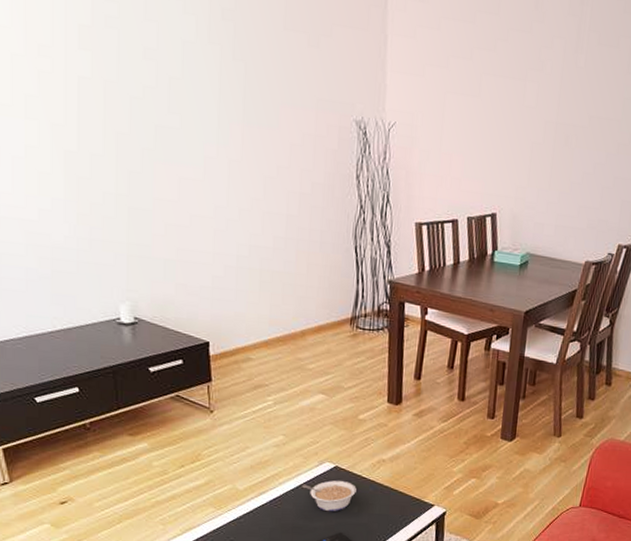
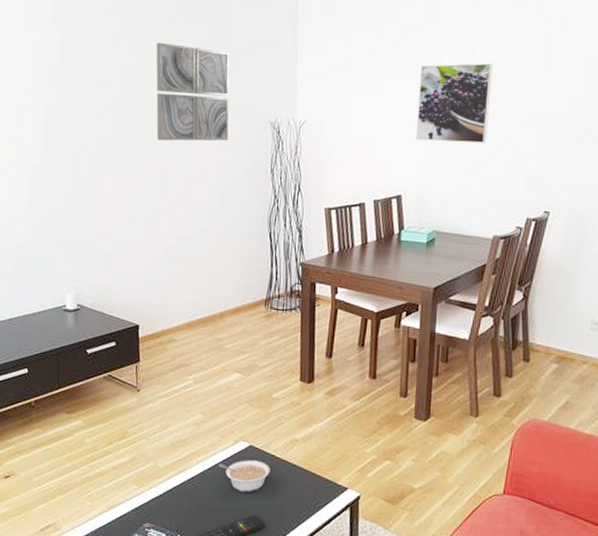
wall art: none [216,8,308,139] -> present [156,42,230,141]
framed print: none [514,70,596,164] -> present [416,63,493,143]

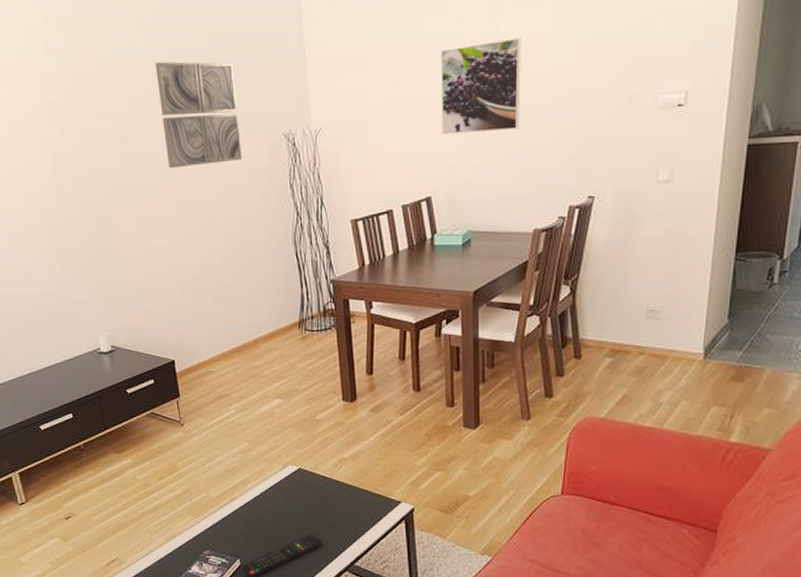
legume: present [218,460,270,493] -> none [269,483,321,515]

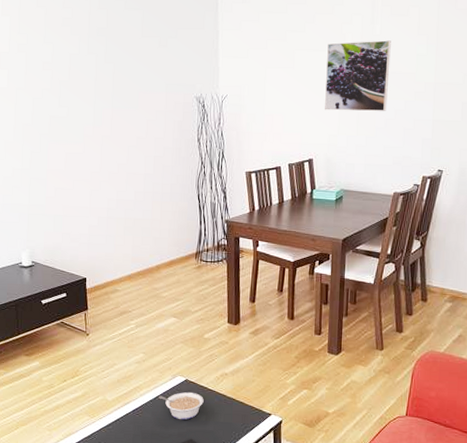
wall art: present [155,61,242,169] -> none [93,28,160,116]
legume: none [269,483,321,515] -> present [159,392,204,420]

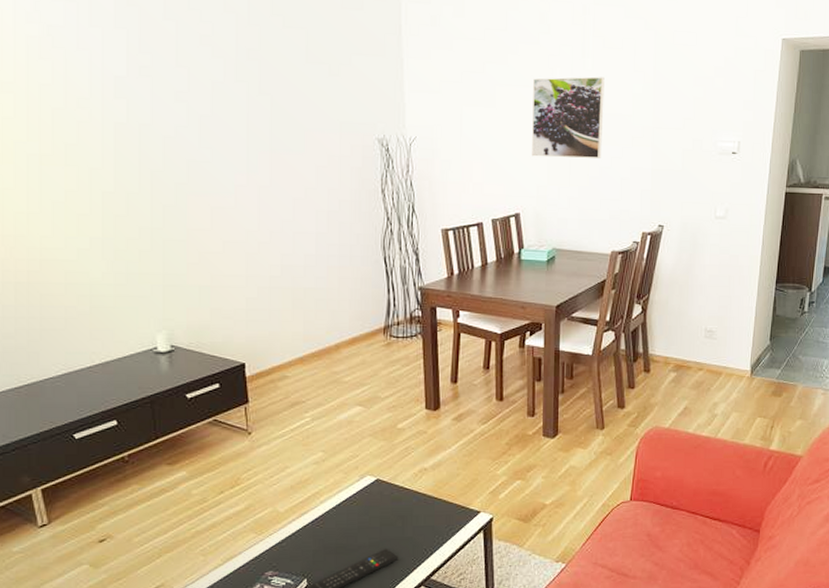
legume: present [159,392,204,420] -> none [344,494,399,528]

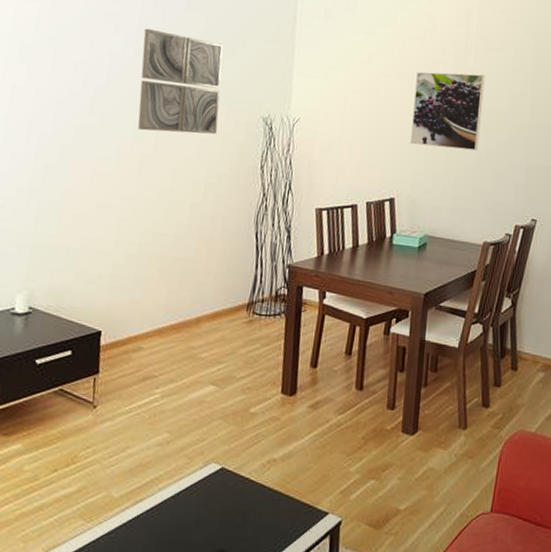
wall art: none [243,50,332,161] -> present [138,28,224,135]

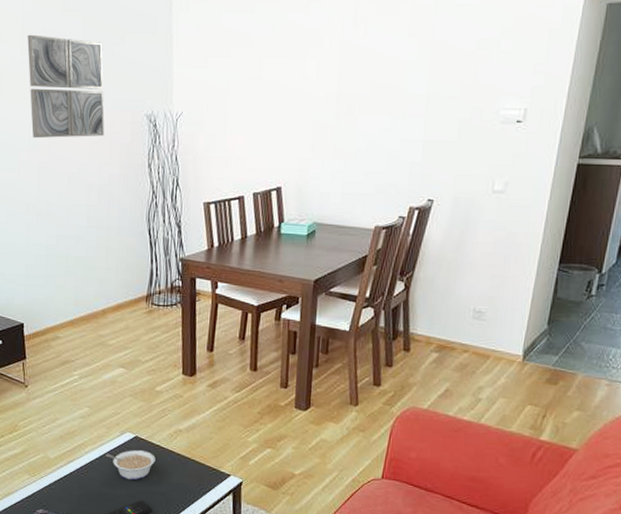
legume: none [183,485,243,524] -> present [106,450,155,481]
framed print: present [410,72,485,151] -> none [296,44,377,131]

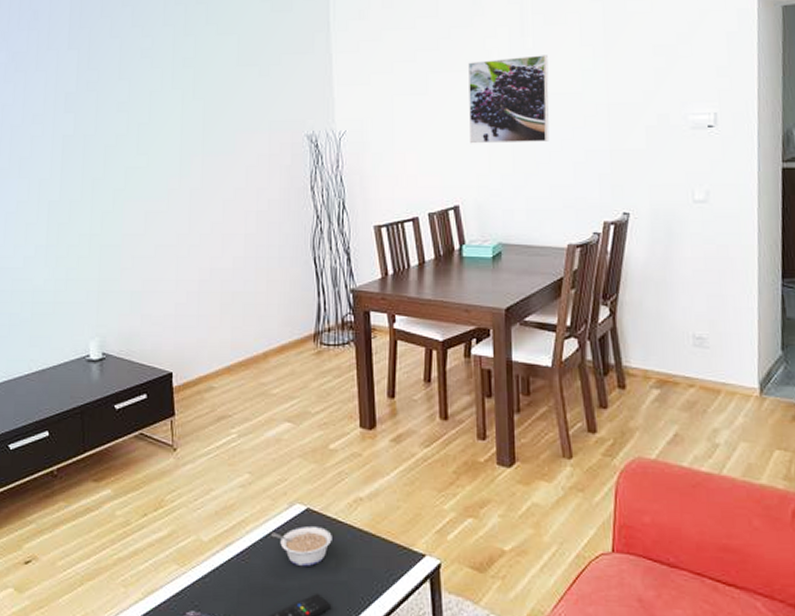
wall art: present [27,34,105,139] -> none [179,59,262,165]
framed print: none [296,44,377,131] -> present [468,55,549,144]

